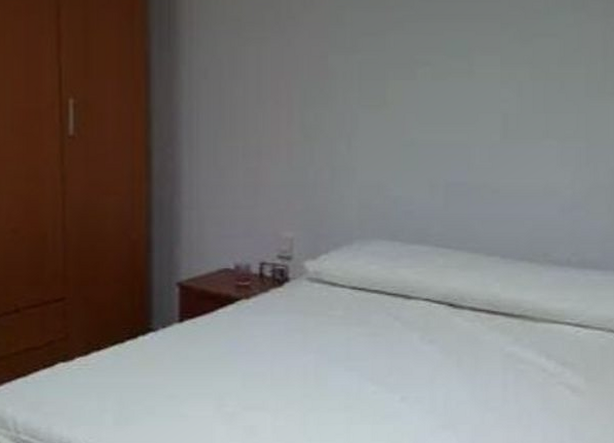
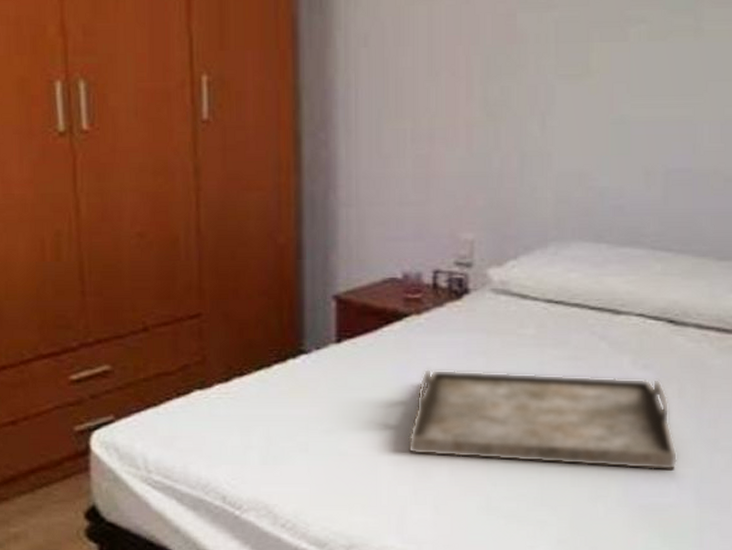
serving tray: none [237,344,457,427] -> present [407,369,678,471]

